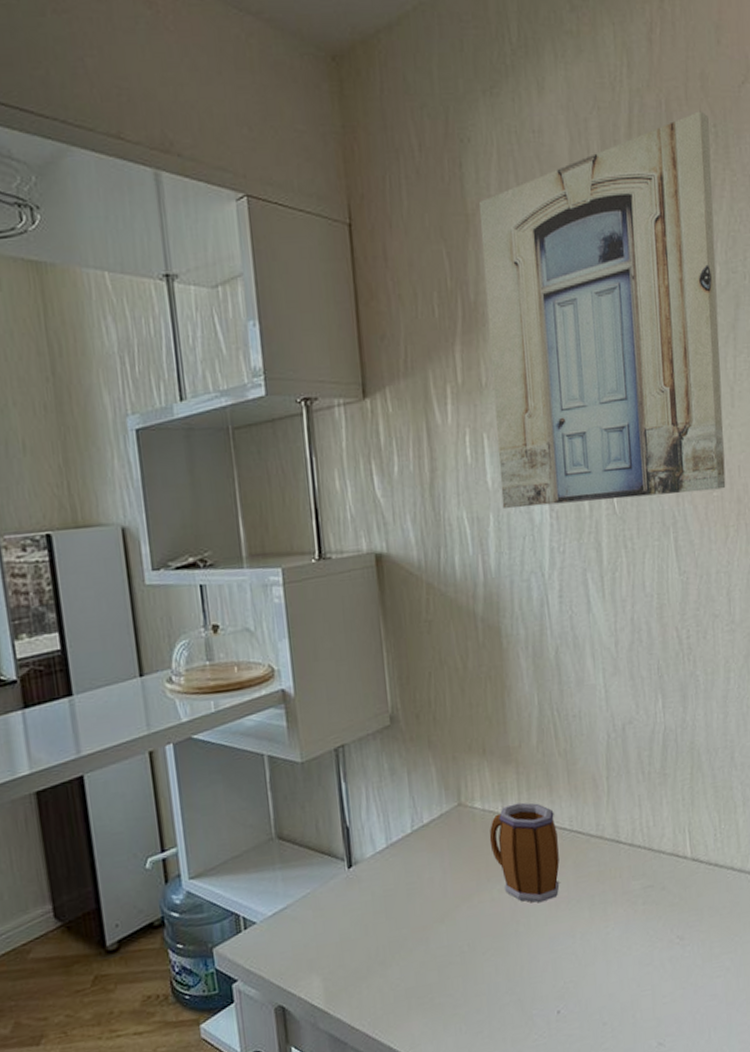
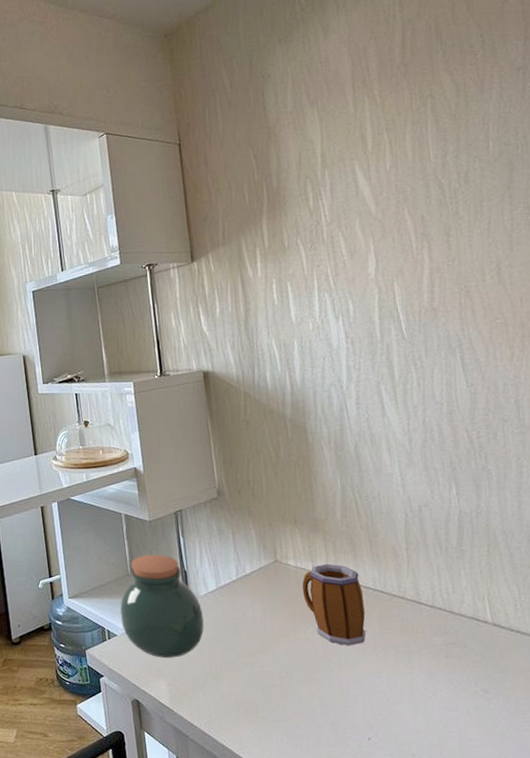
jar: none [260,807,370,946] -> present [119,554,204,659]
wall art: present [479,111,726,509] -> none [279,26,509,337]

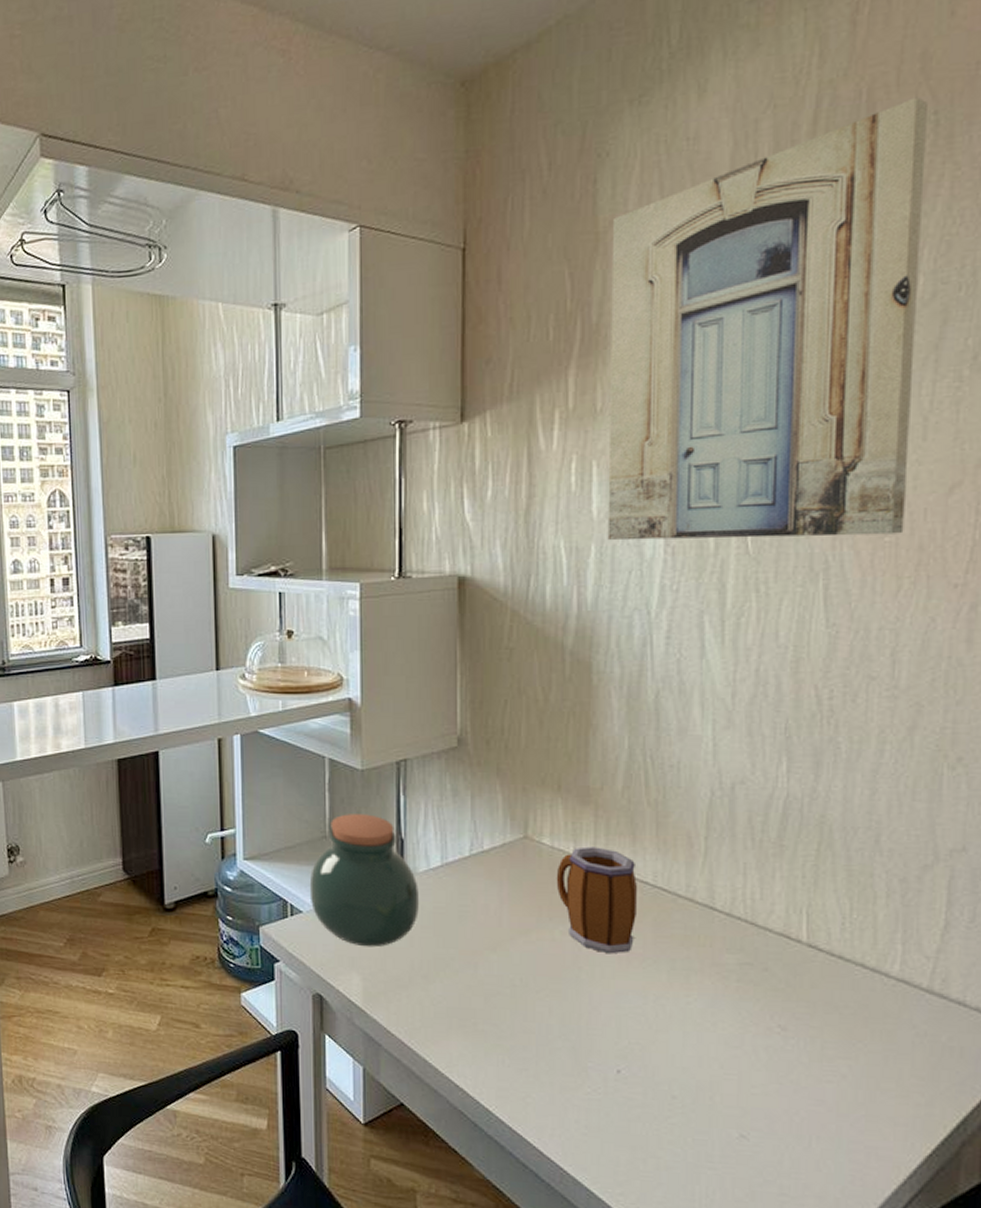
wall art: none [279,26,509,337] -> present [607,97,927,541]

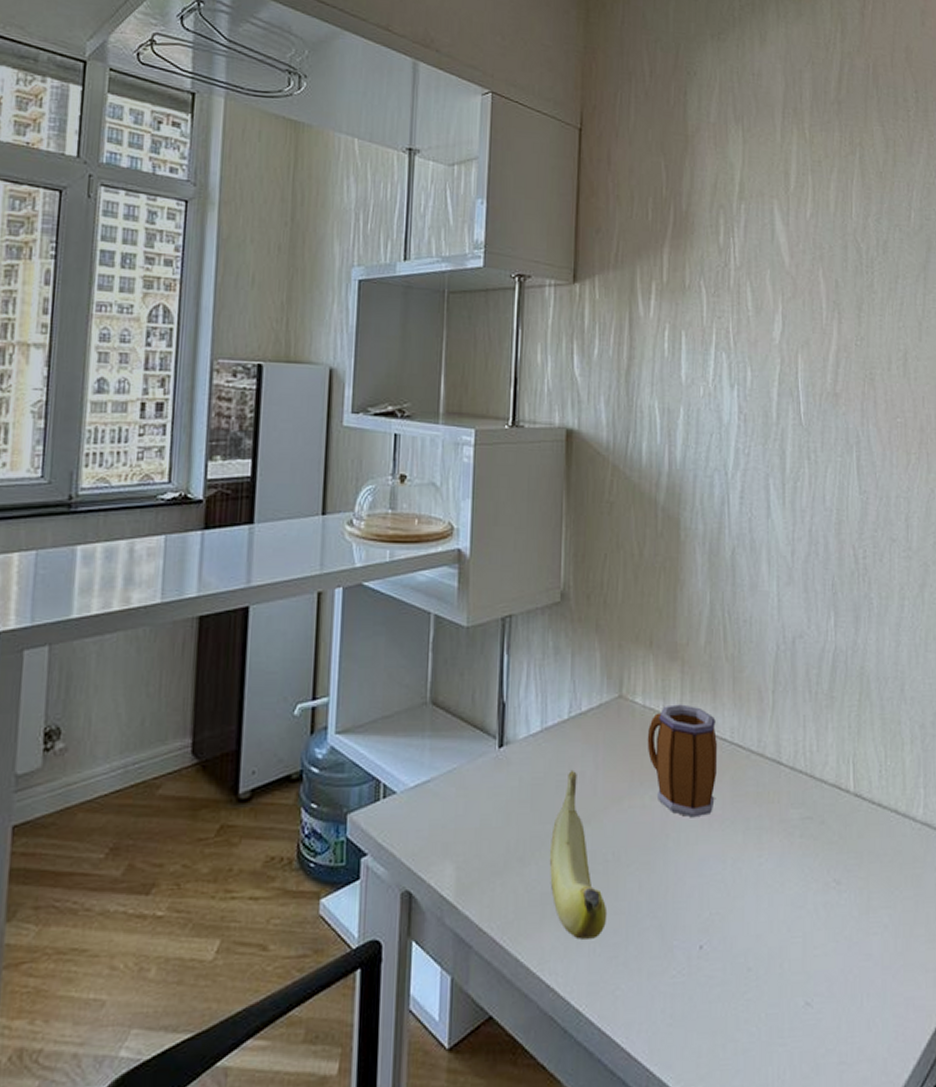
jar: present [309,814,419,947] -> none [405,676,518,830]
banana: none [455,902,516,1052] -> present [550,769,608,939]
wall art: present [607,97,927,541] -> none [693,77,911,417]

